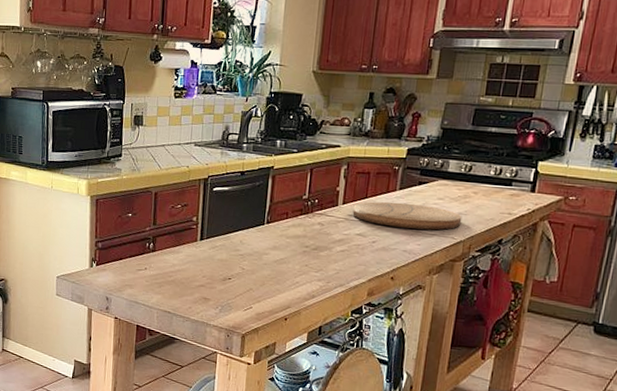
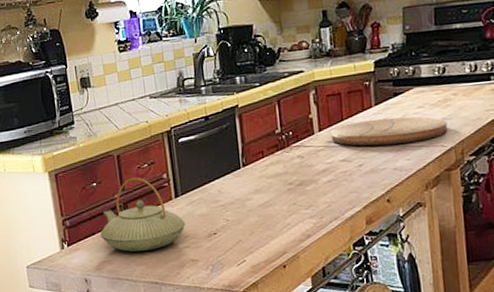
teapot: none [127,215,205,283] -> present [100,177,185,252]

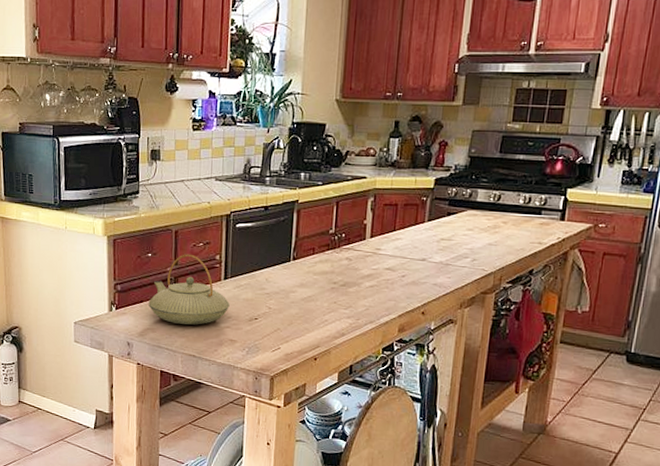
cutting board: present [330,116,448,146] -> none [381,234,492,262]

